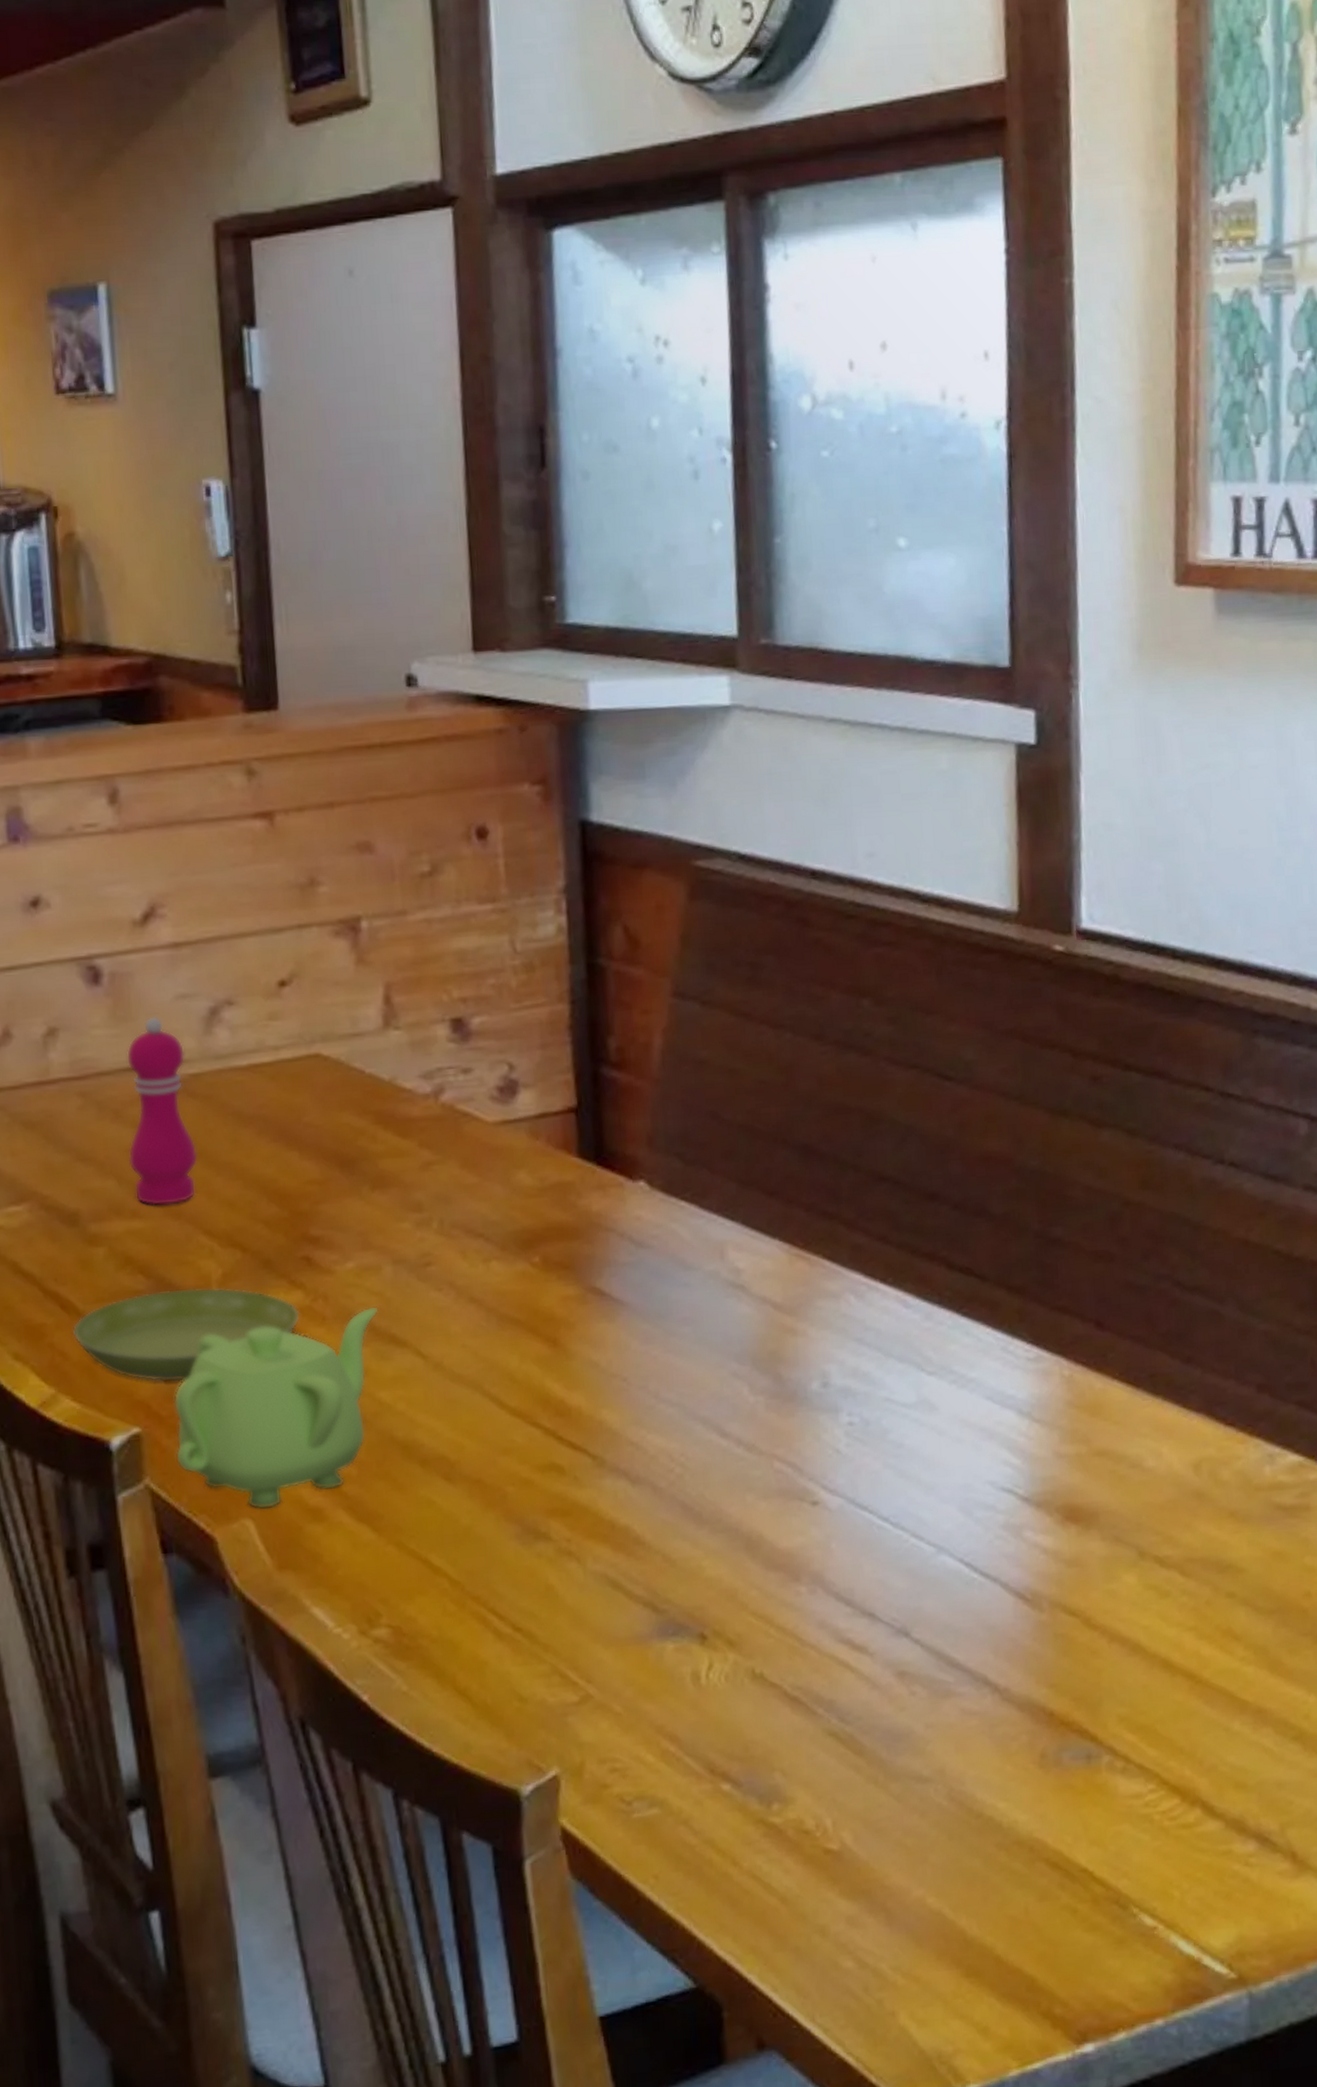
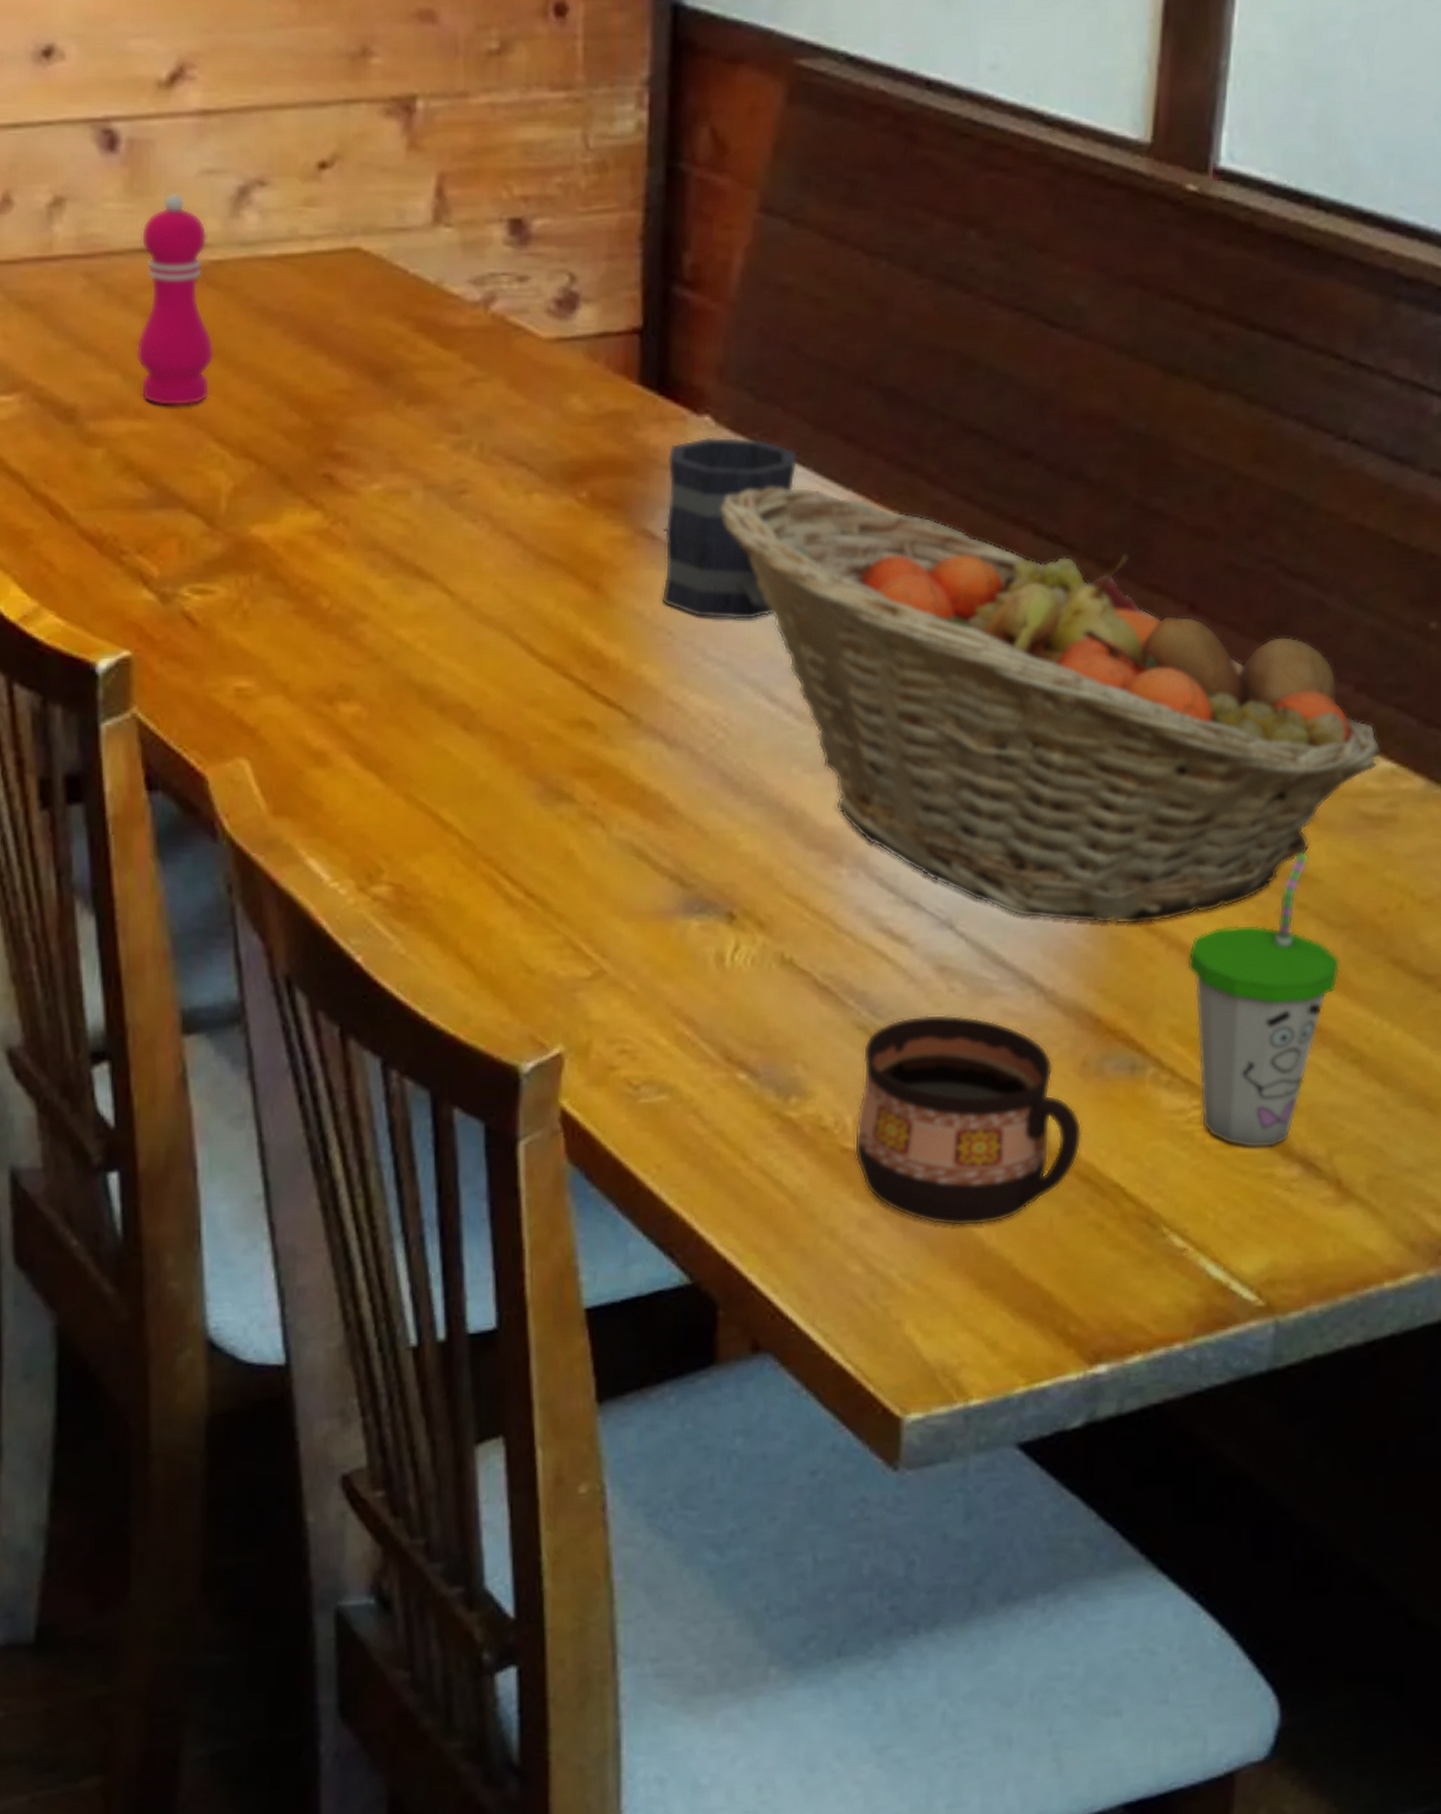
saucer: present [72,1287,300,1383] -> none [61,501,316,604]
teapot: present [173,1307,379,1510] -> none [167,535,404,749]
mug: none [609,1198,727,1364] -> present [661,436,797,621]
fruit basket: none [660,1240,1289,1623] -> present [720,487,1382,924]
cup: none [835,1717,1048,1918] -> present [854,1014,1082,1227]
cup: none [1129,1545,1272,1827] -> present [1187,852,1341,1149]

